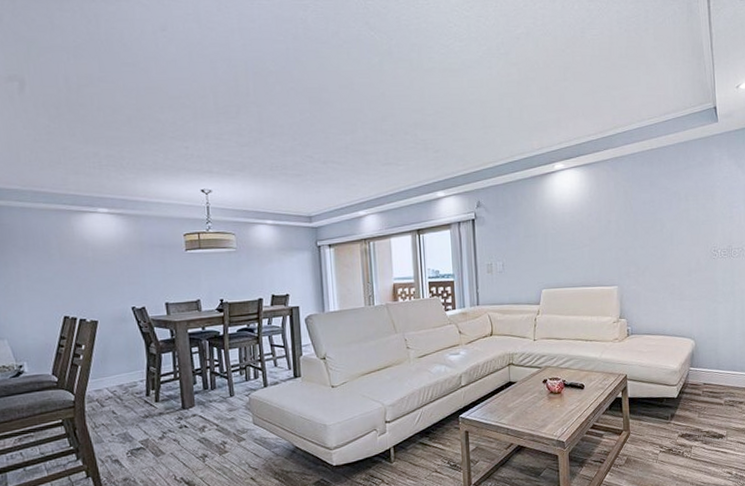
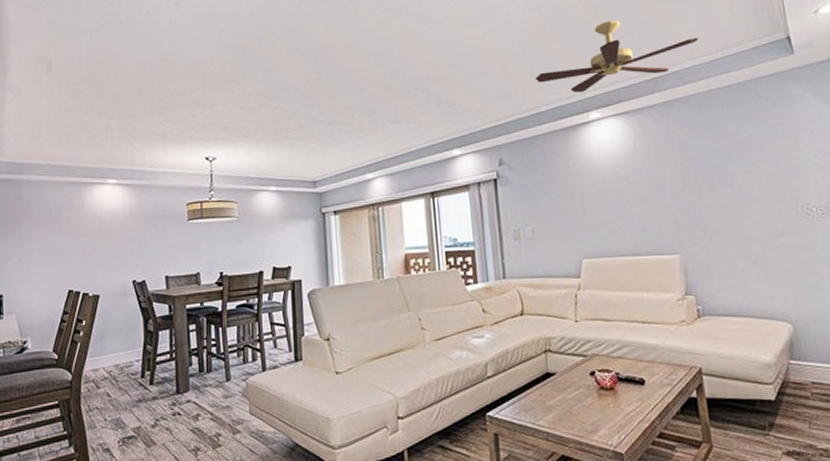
ceiling fan: none [511,81,647,146] -> present [535,20,699,93]

